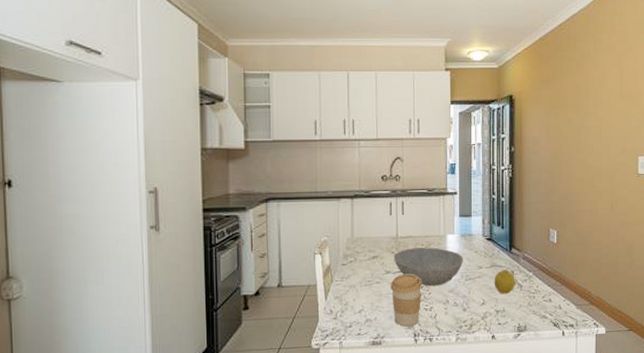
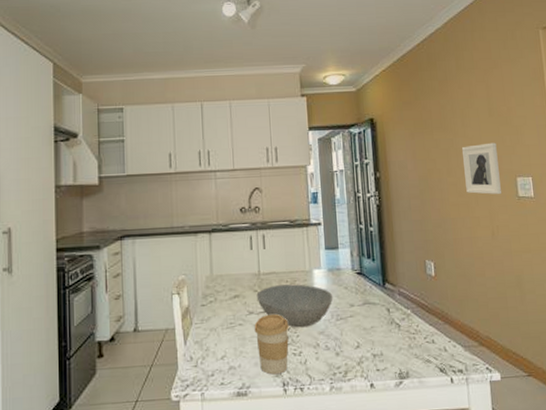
fruit: present [494,269,515,294] -> none [368,306,392,336]
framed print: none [591,123,623,171] -> present [461,142,501,195]

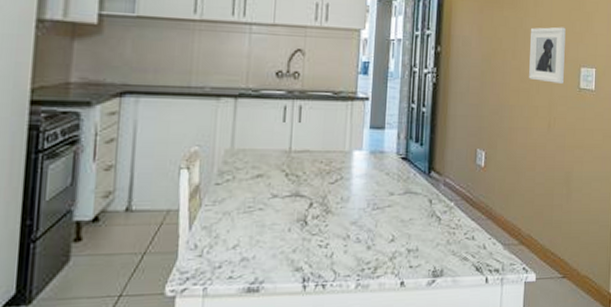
coffee cup: present [254,313,289,375] -> none [276,198,318,269]
bowl: present [256,284,333,328] -> none [283,166,372,216]

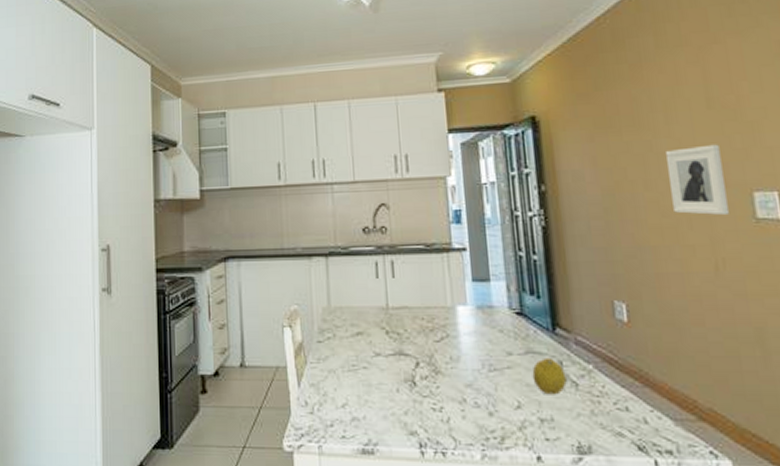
fruit: none [407,197,433,229] -> present [532,357,567,395]

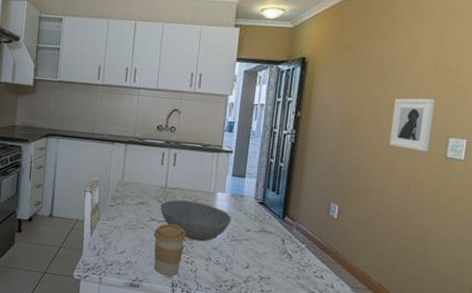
coffee cup: none [382,357,427,432] -> present [153,224,186,276]
bowl: none [384,323,484,377] -> present [160,200,232,242]
fruit: present [532,357,567,395] -> none [261,236,285,262]

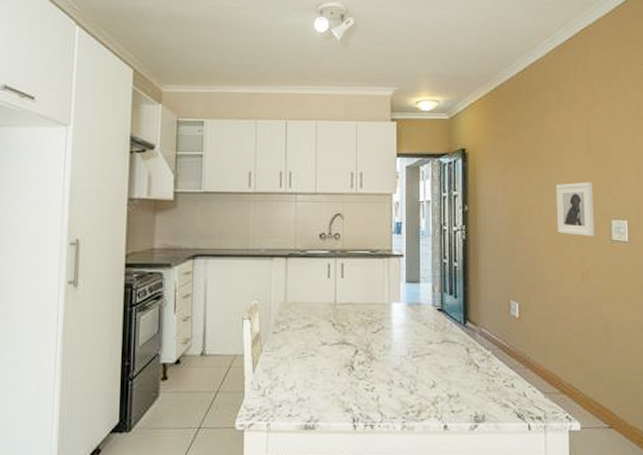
coffee cup: present [153,224,186,276] -> none [326,346,363,409]
bowl: present [160,200,232,242] -> none [331,317,411,363]

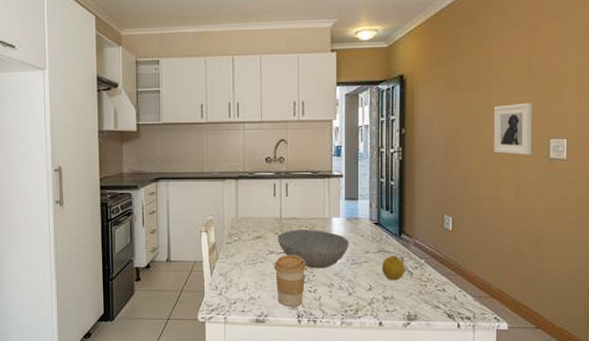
coffee cup: none [326,346,363,409] -> present [274,254,306,307]
bowl: none [331,317,411,363] -> present [277,230,350,269]
fruit: none [446,345,471,376] -> present [382,255,405,281]

